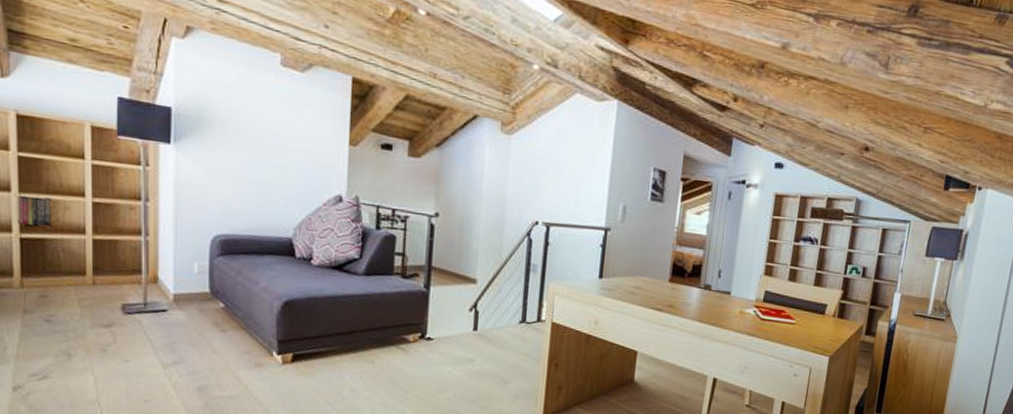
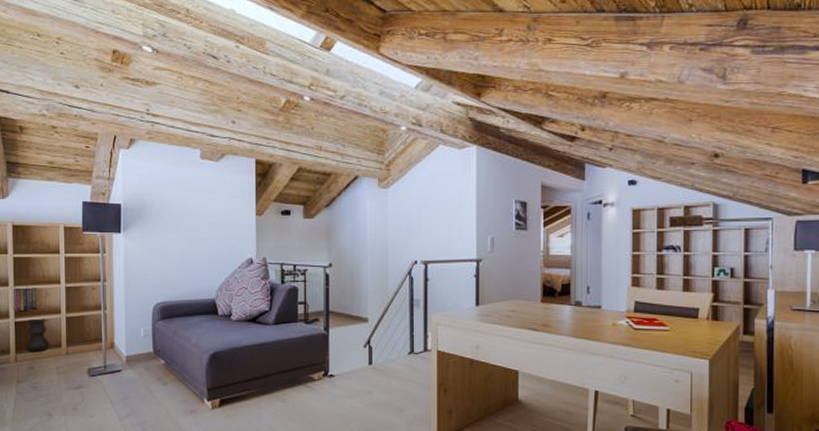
vase: none [35,237,70,280] -> present [26,319,50,354]

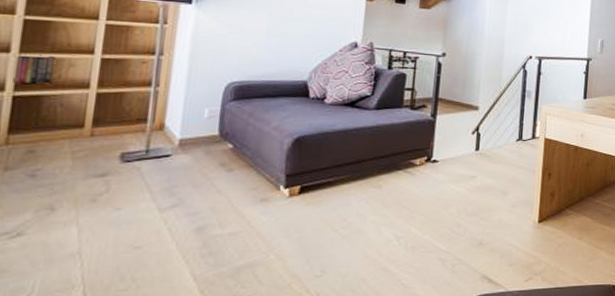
vase: present [26,319,50,354] -> none [26,94,66,135]

